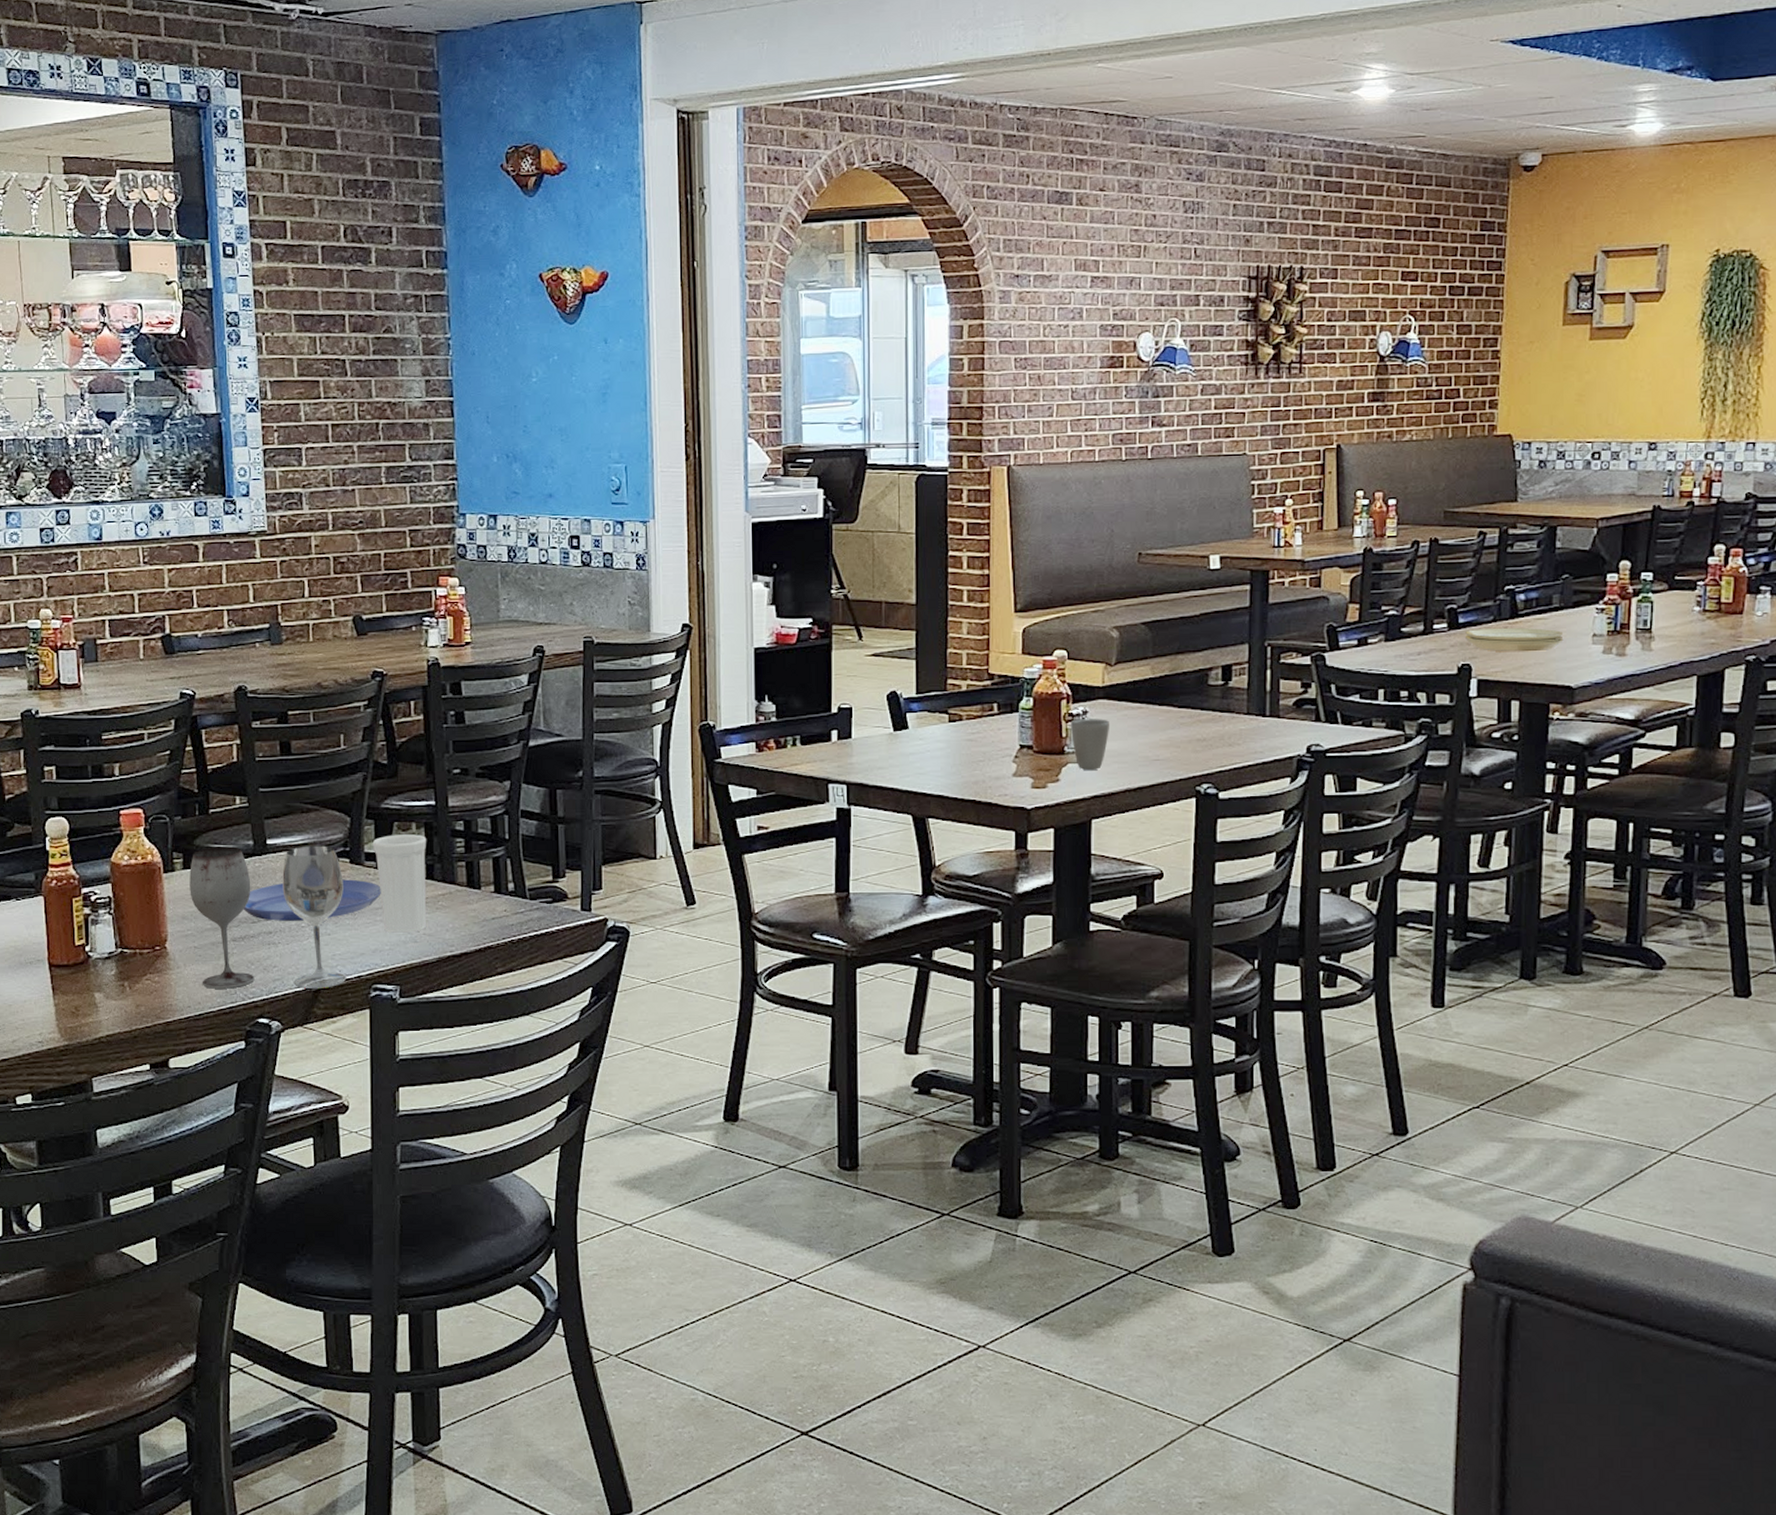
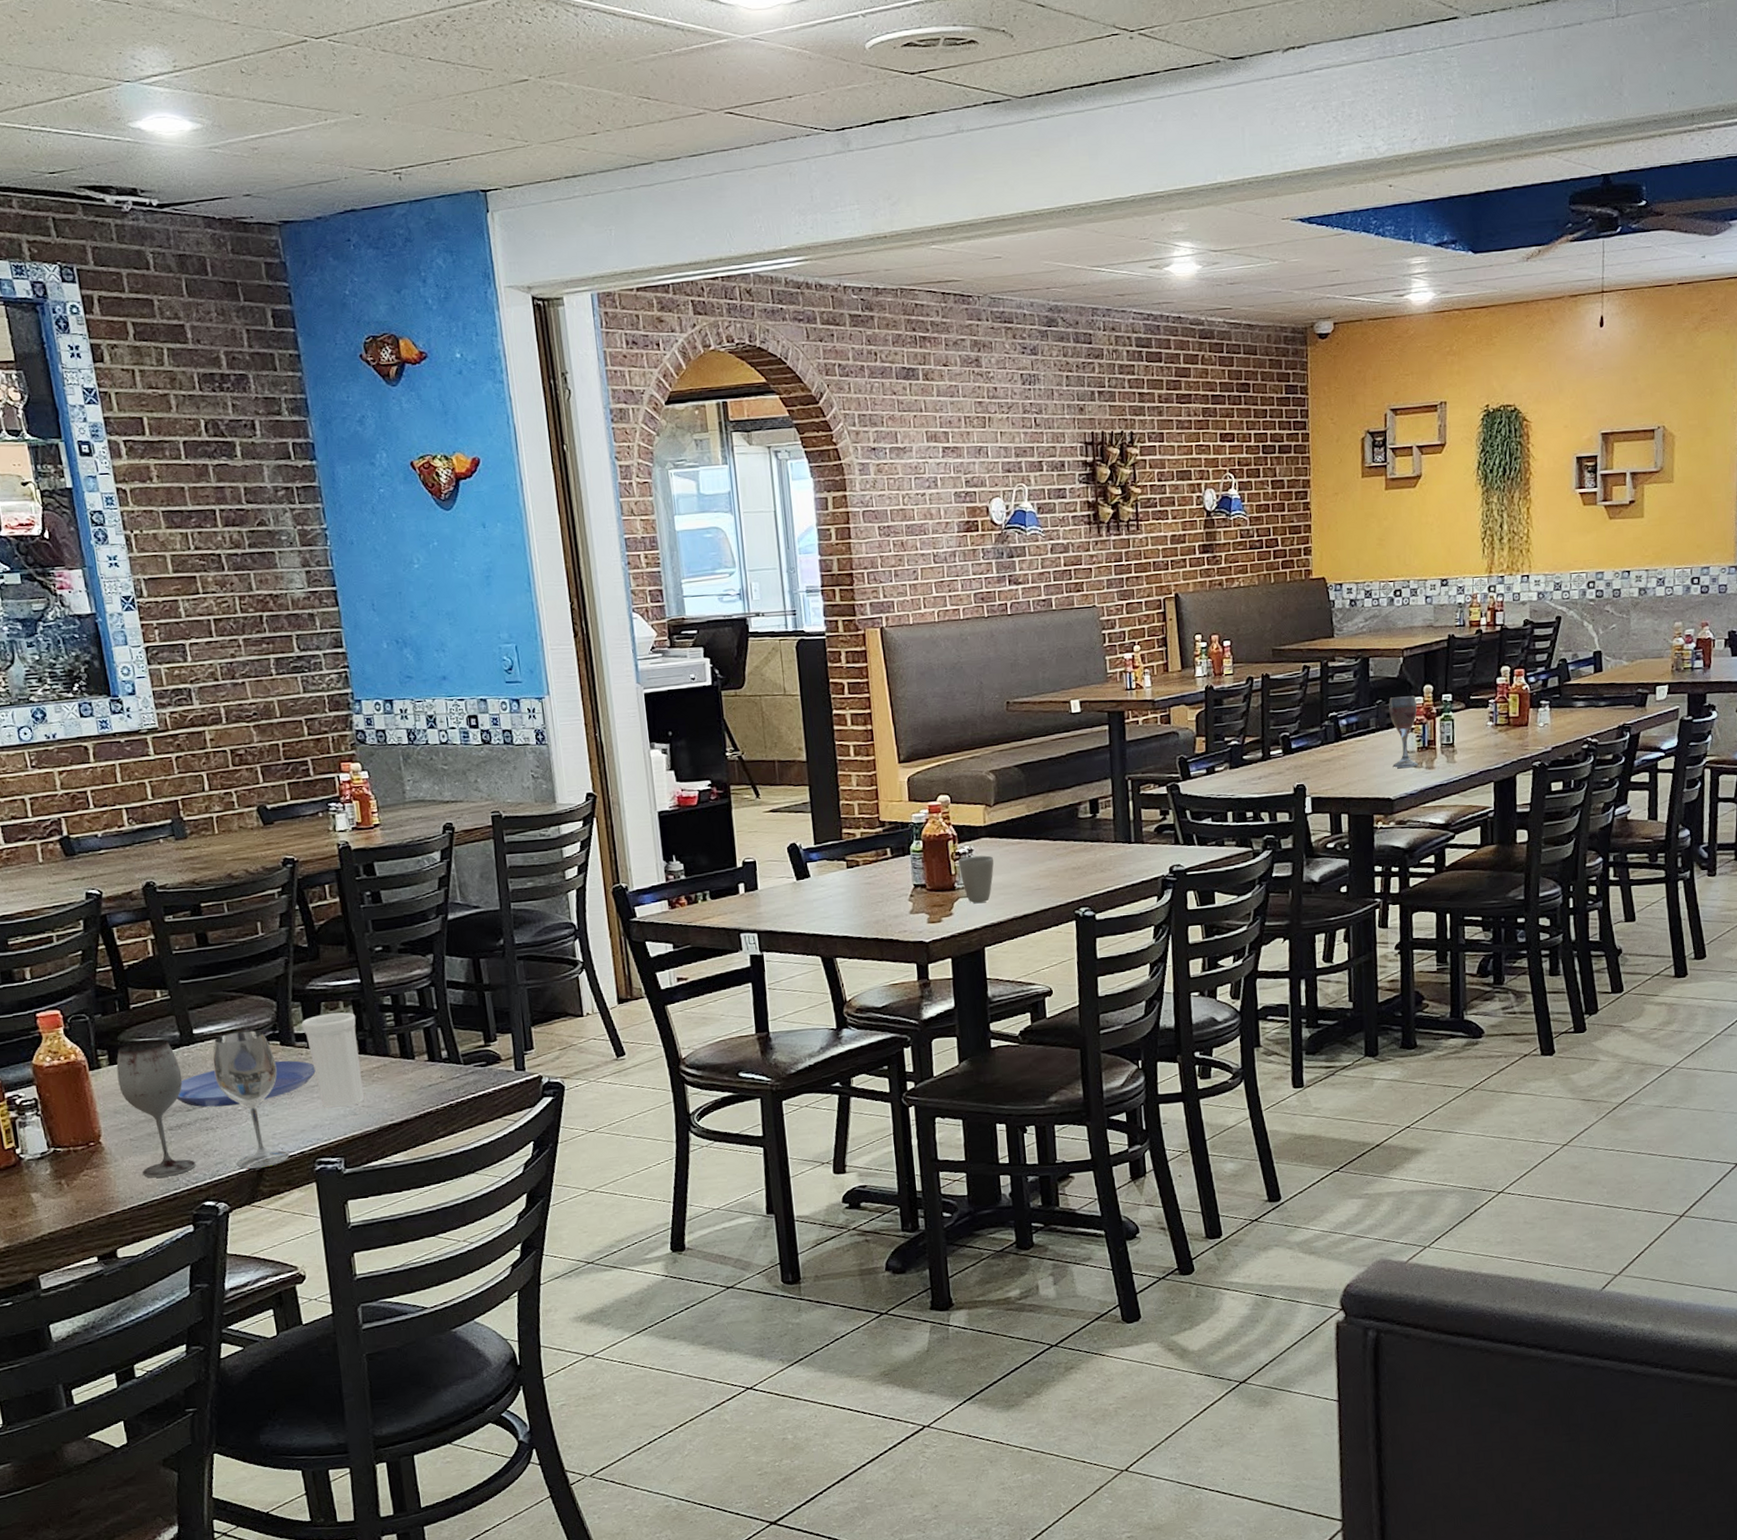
plate: present [1466,628,1564,652] -> none [1298,749,1382,772]
cup: none [1576,572,1610,654] -> present [1389,696,1420,769]

